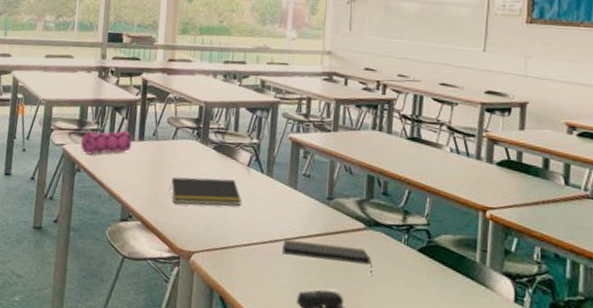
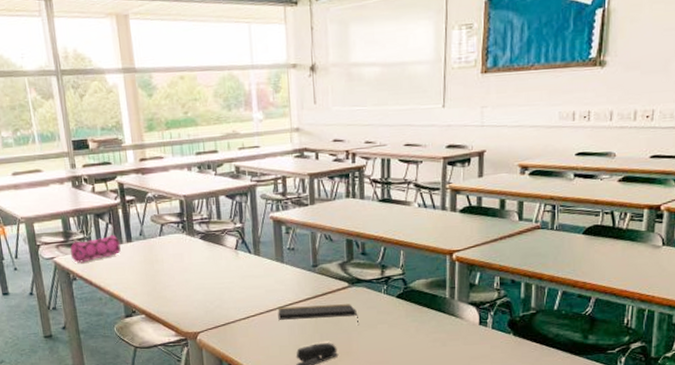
notepad: present [169,177,241,206] -> none [165,264,235,294]

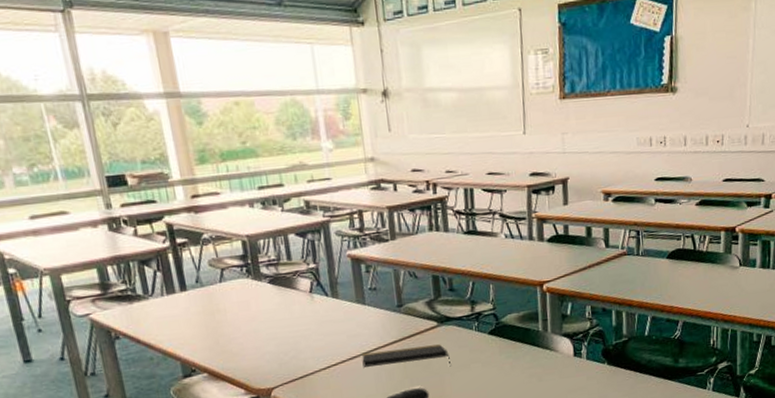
pencil case: present [70,235,121,263] -> none [109,283,174,319]

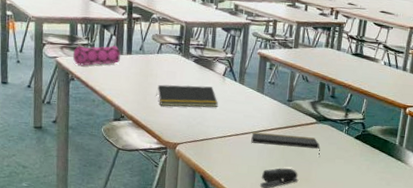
pencil case: none [109,283,174,319] -> present [72,45,120,66]
notepad: none [230,309,312,347] -> present [156,84,218,108]

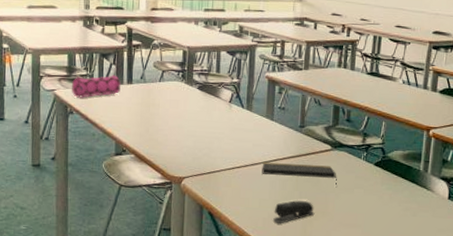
notepad: present [156,84,218,108] -> none [159,114,225,138]

